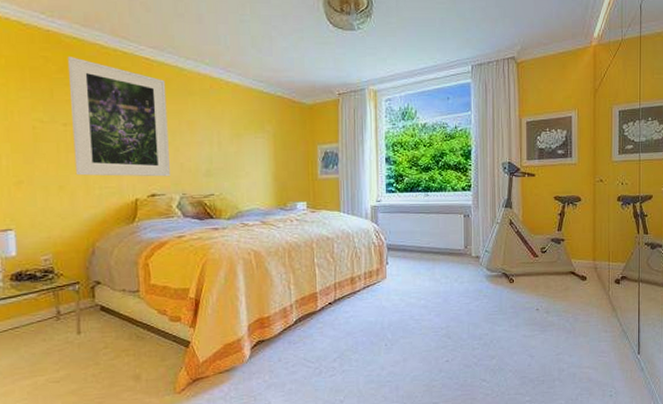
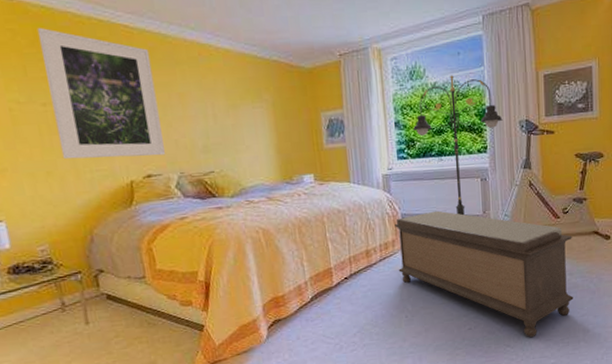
bench: none [380,243,550,374] -> present [395,210,574,338]
floor lamp: none [402,117,487,249] -> present [412,75,503,216]

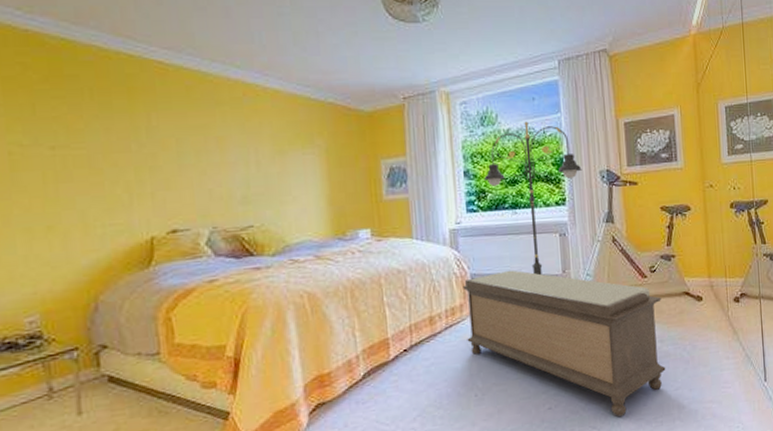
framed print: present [37,28,165,160] -> none [53,62,196,212]

